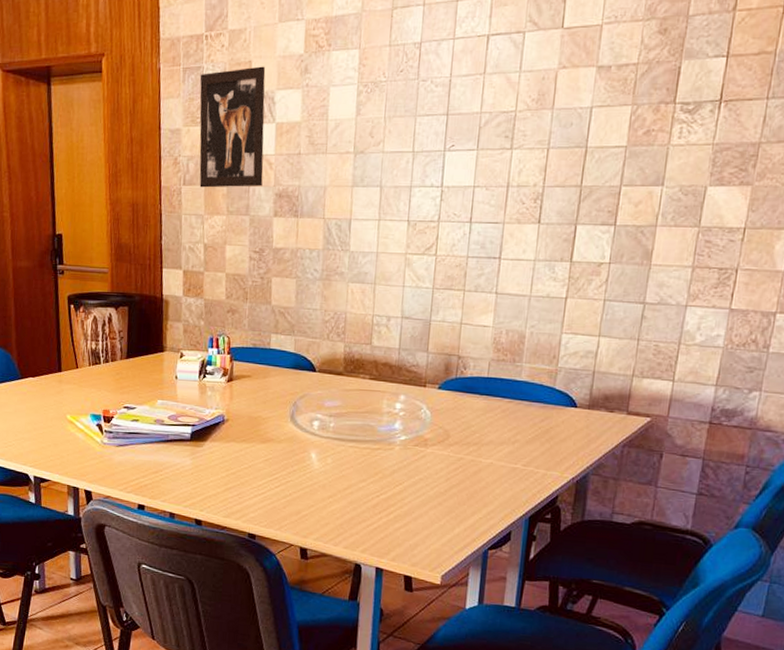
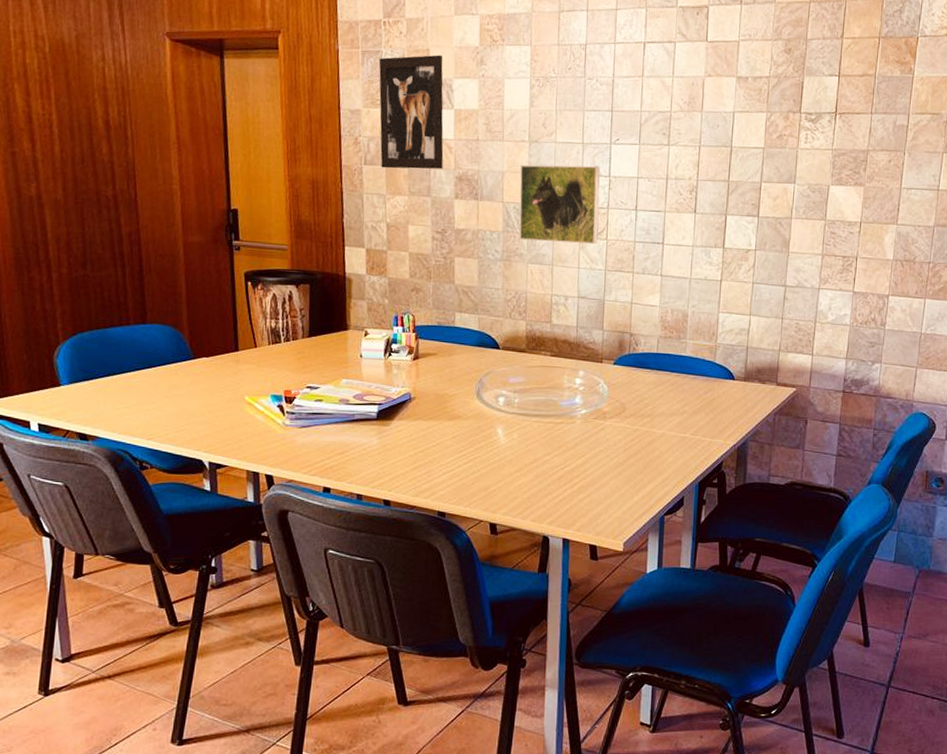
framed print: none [340,175,432,261] -> present [519,164,600,245]

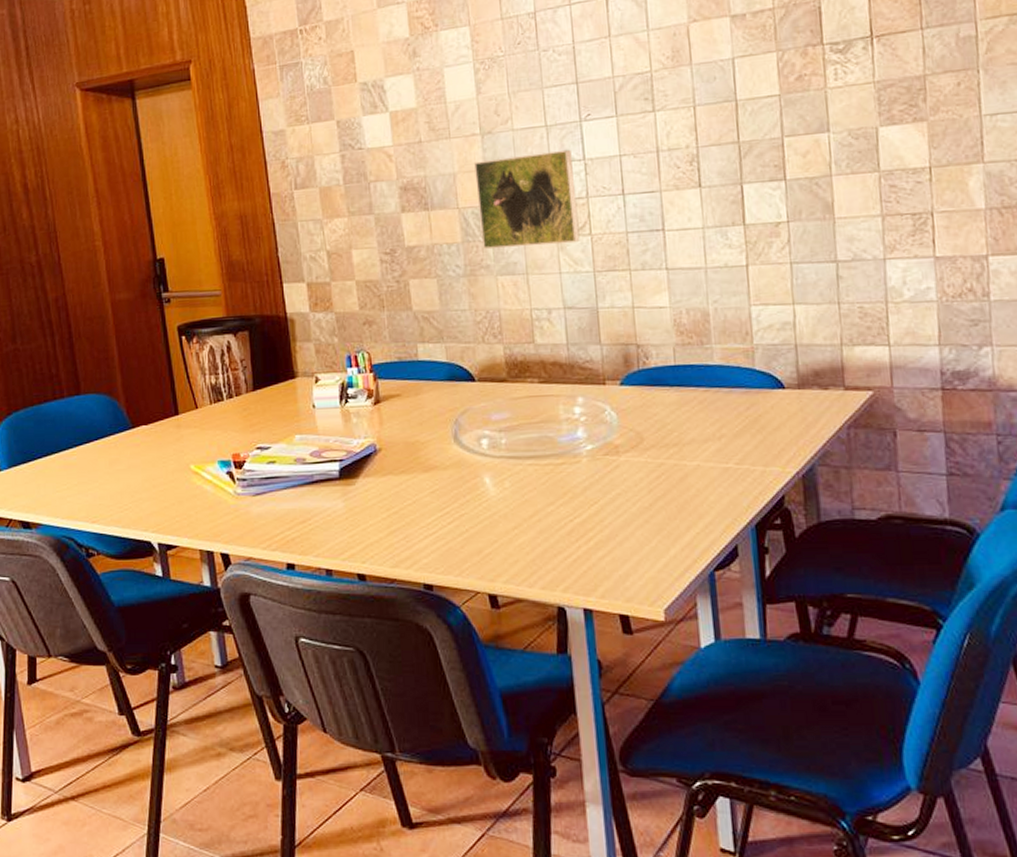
wall art: present [378,54,444,169] -> none [299,54,384,190]

